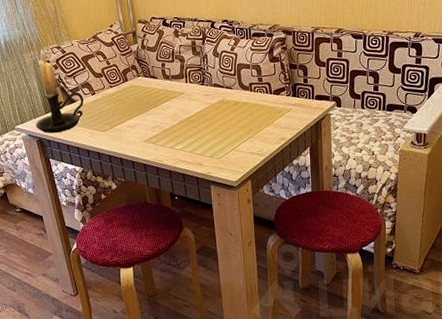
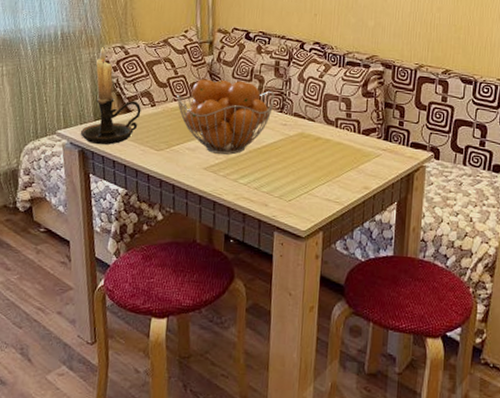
fruit basket: none [111,62,196,127] -> present [176,79,275,155]

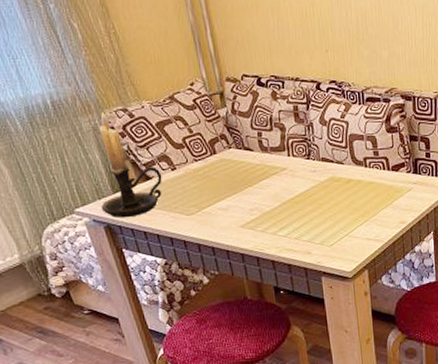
fruit basket: present [176,79,275,155] -> none [195,131,300,210]

